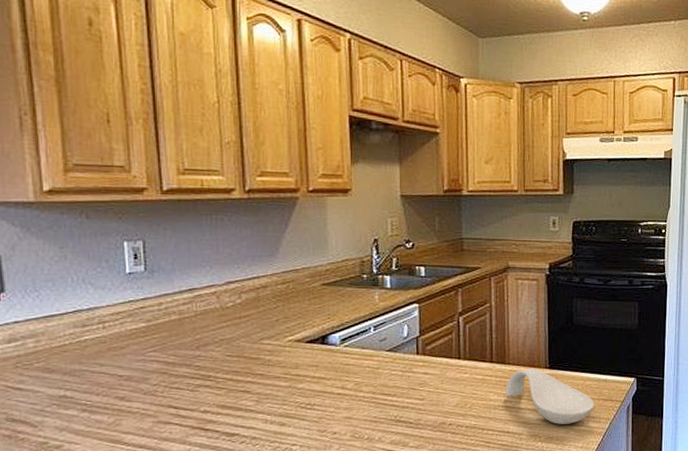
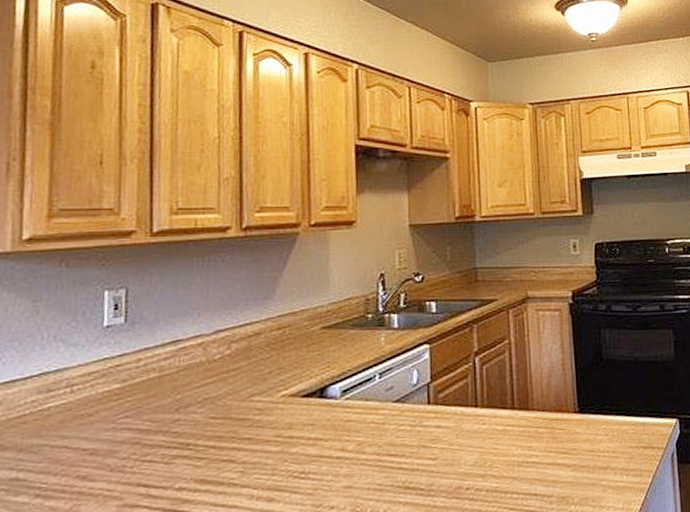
spoon rest: present [505,368,595,425] -> none [530,413,634,482]

